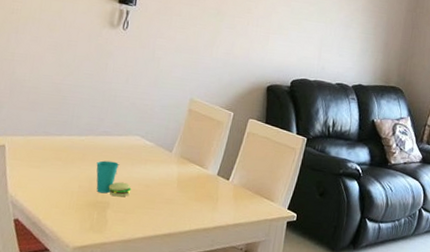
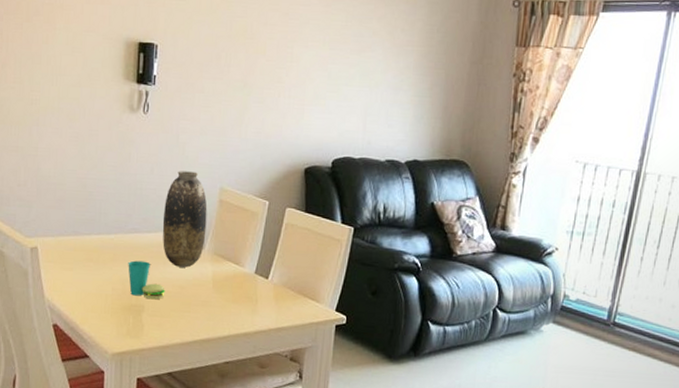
vase: none [132,82,177,169] -> present [162,171,208,268]

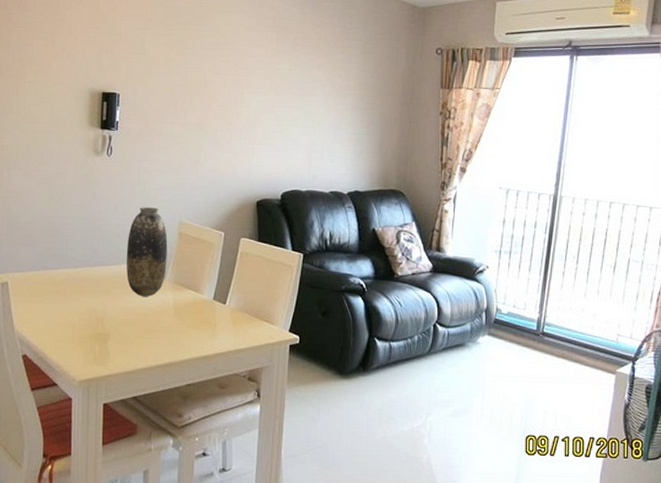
cup: present [128,260,165,300] -> none [94,291,130,328]

